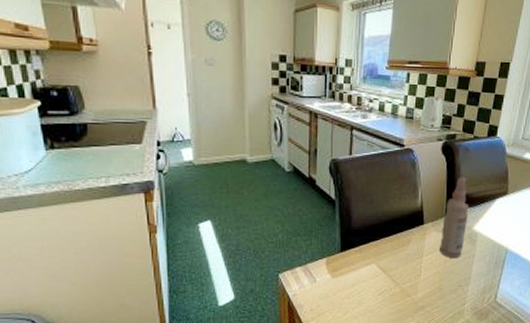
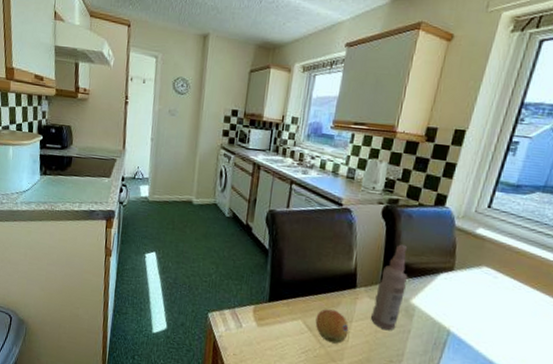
fruit: none [388,249,420,280] -> present [315,309,349,344]

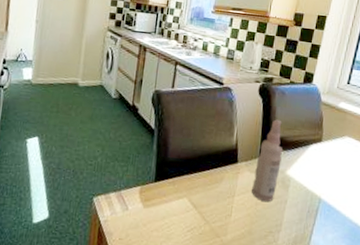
fruit: present [315,309,349,344] -> none [200,185,232,219]

